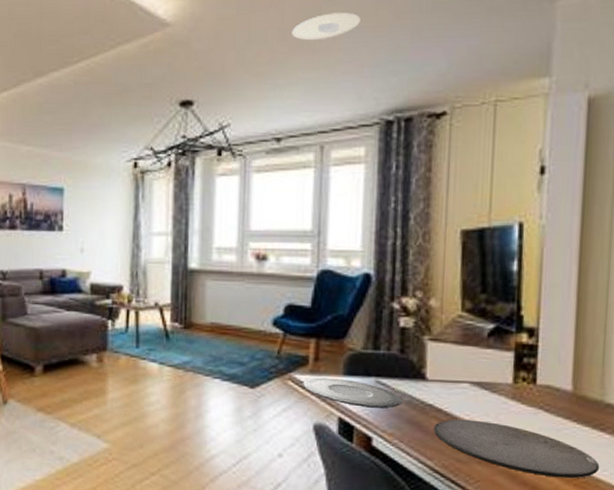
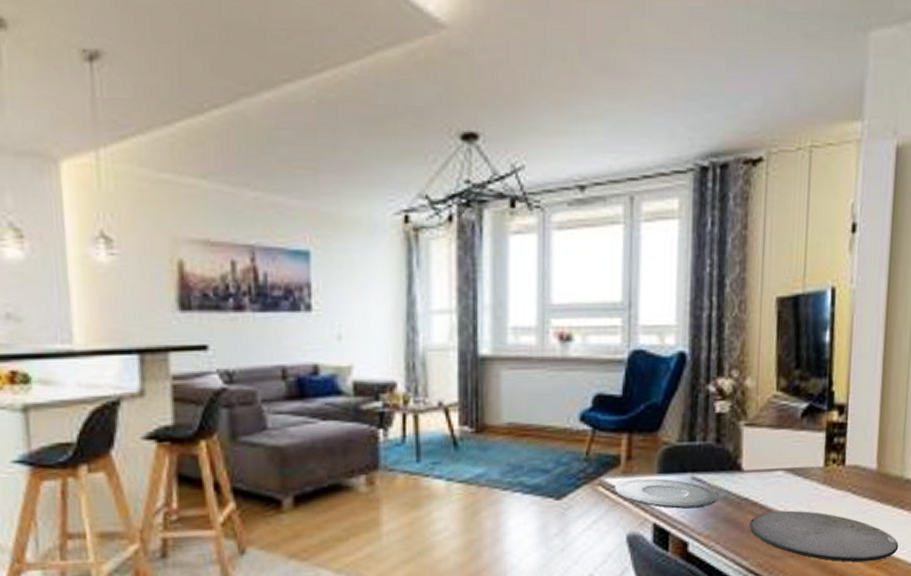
recessed light: present [291,12,360,41] -> none [595,26,672,61]

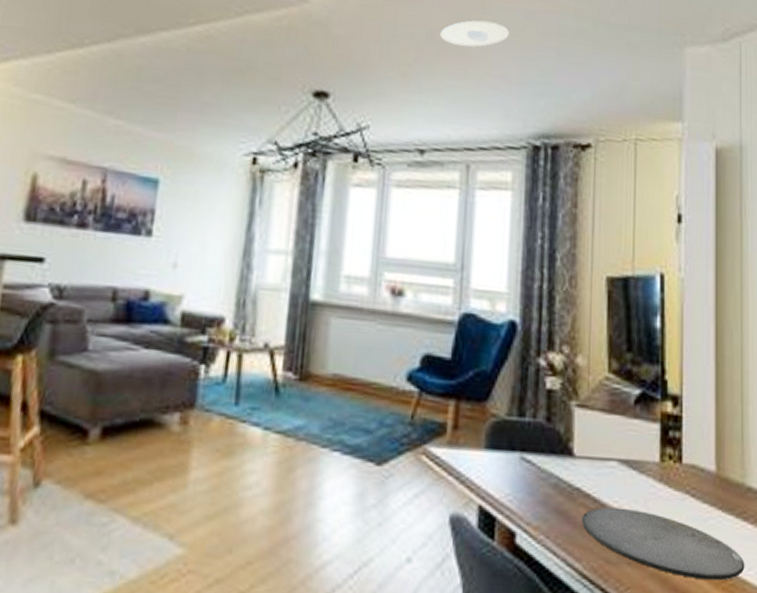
recessed light: none [595,26,672,61] -> present [440,20,509,48]
plate: present [615,478,719,509] -> none [439,451,549,493]

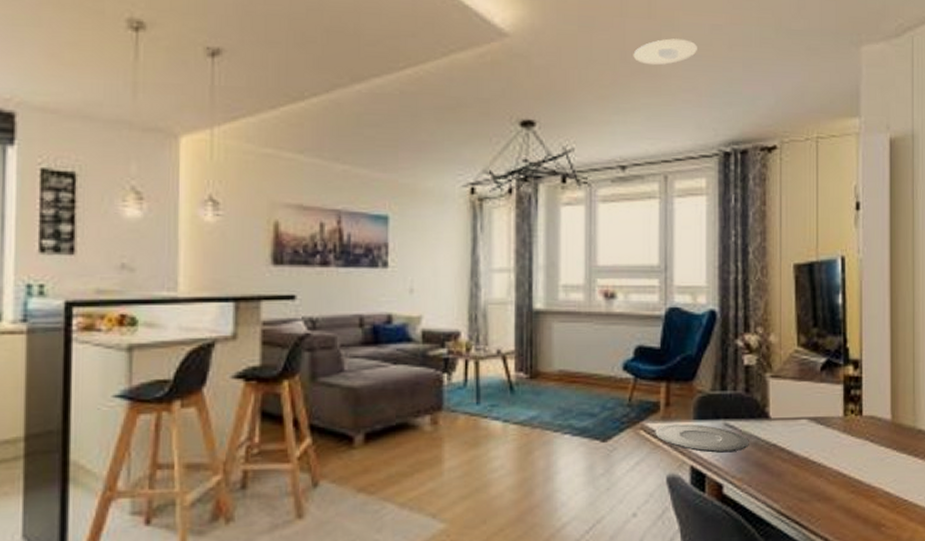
plate: none [439,451,549,493] -> present [655,424,749,453]
plate: present [581,506,745,581] -> none [778,456,916,507]

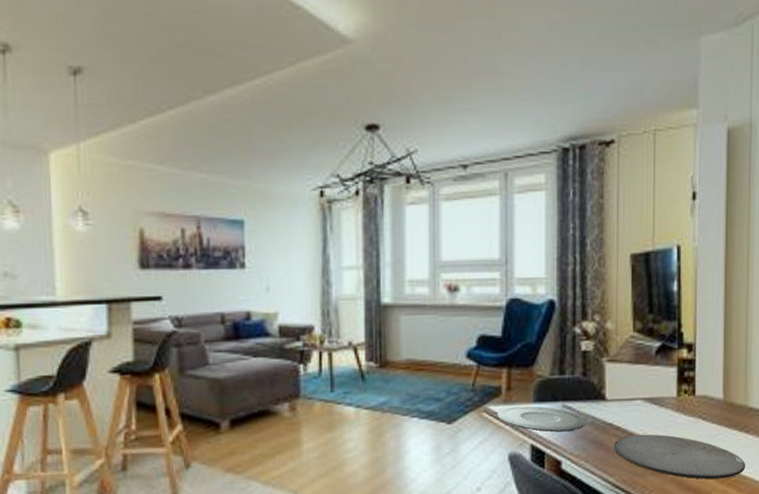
recessed light: present [633,38,697,66] -> none [473,38,536,65]
plate: none [778,456,916,507] -> present [613,434,746,480]

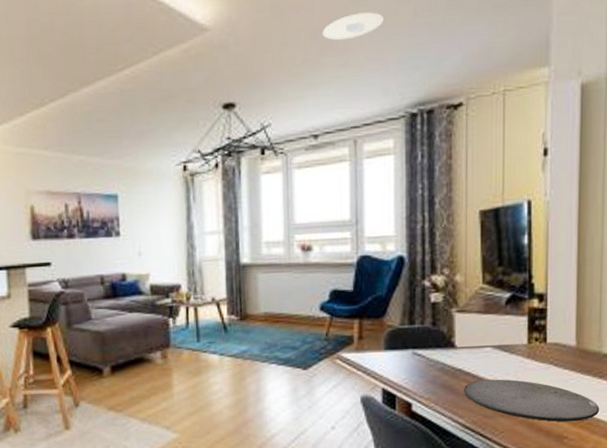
recessed light: none [473,38,536,65] -> present [322,12,383,41]
plate: present [497,406,586,432] -> none [350,353,436,377]

